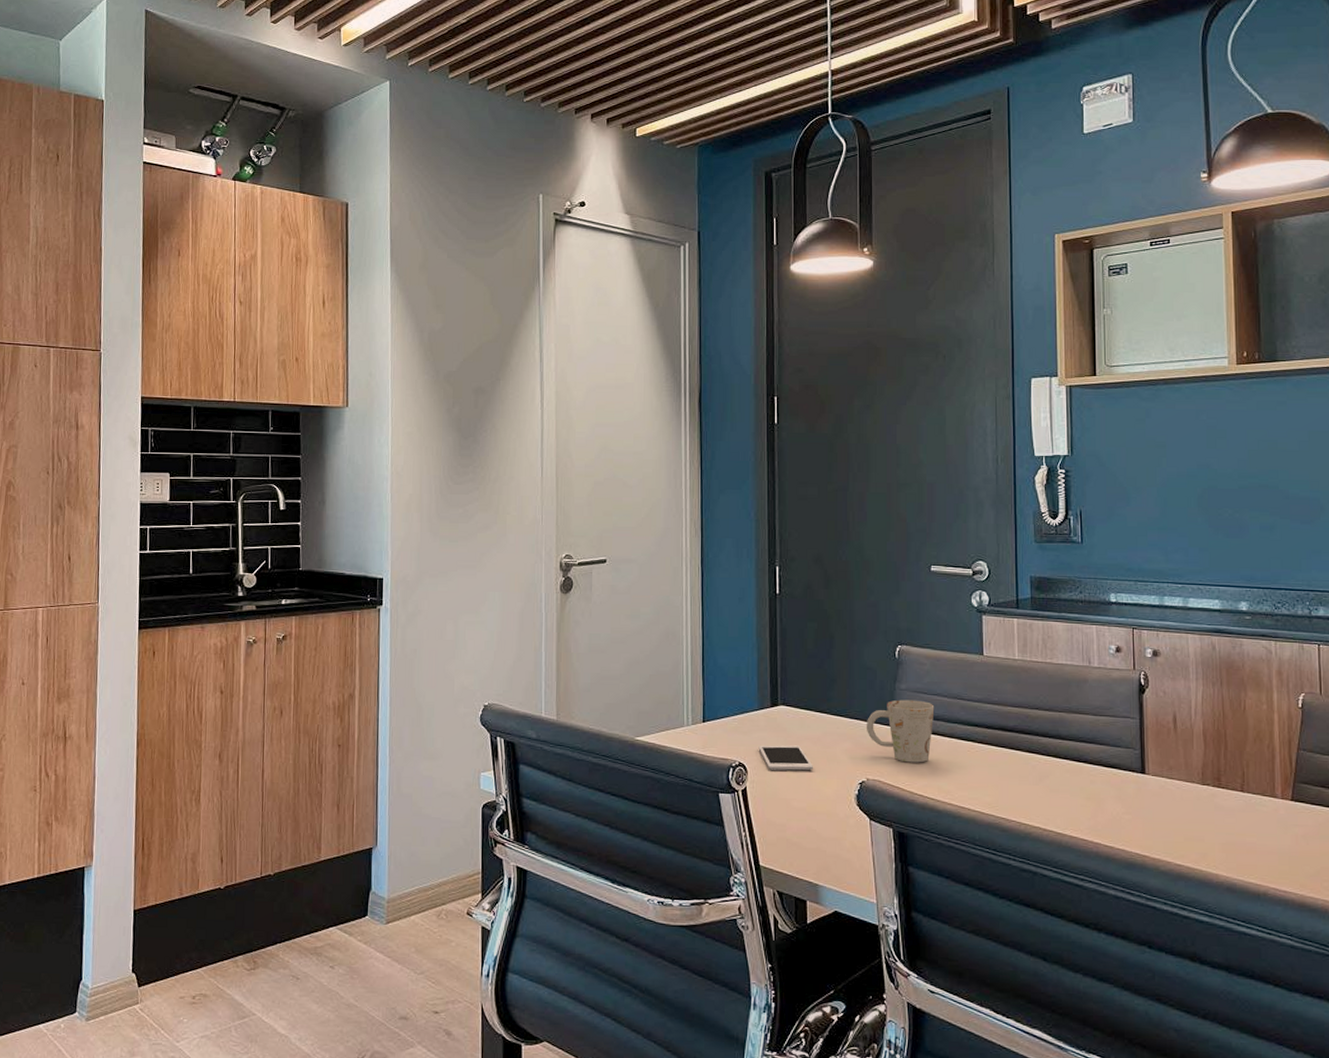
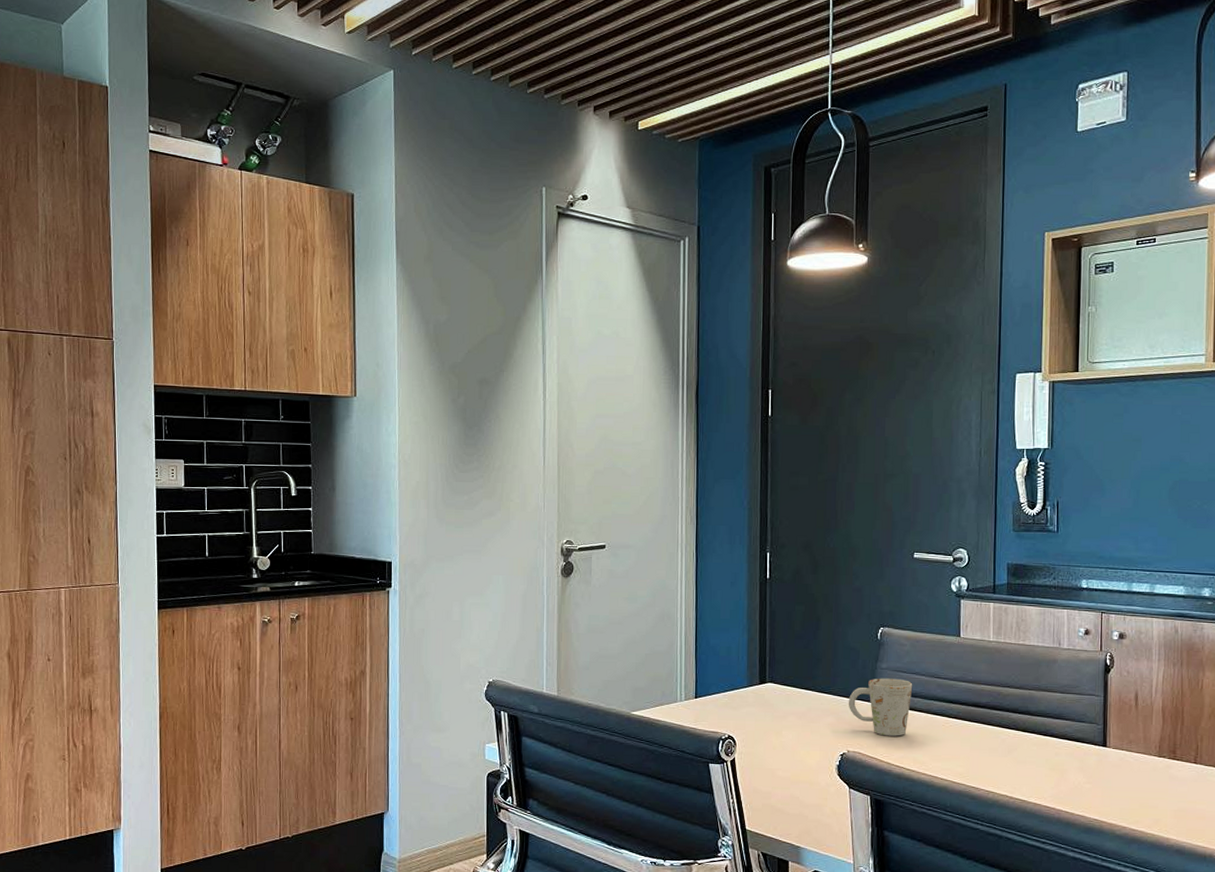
cell phone: present [758,745,813,771] -> none [747,719,798,743]

